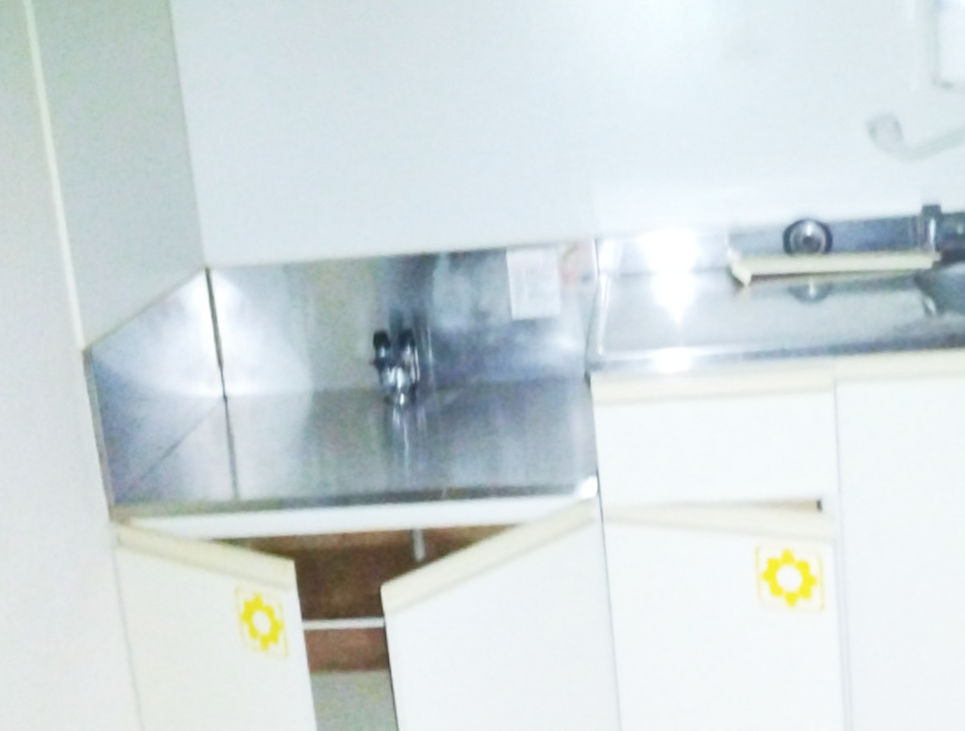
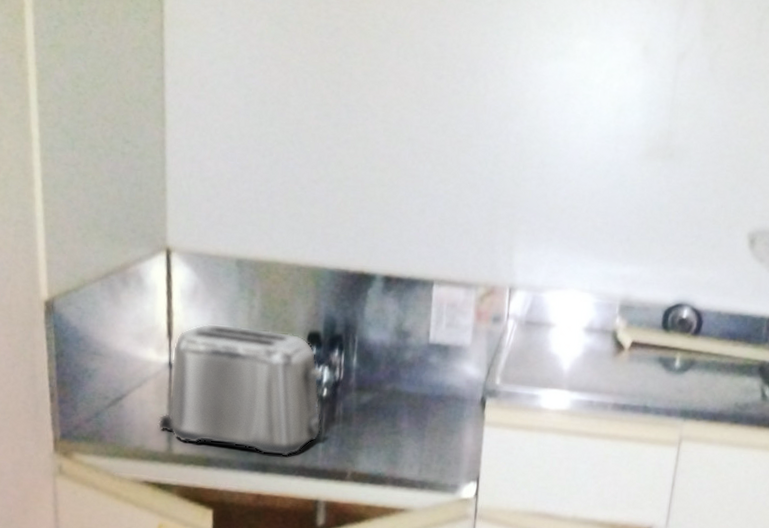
toaster: none [219,337,405,486] -> present [157,323,324,457]

